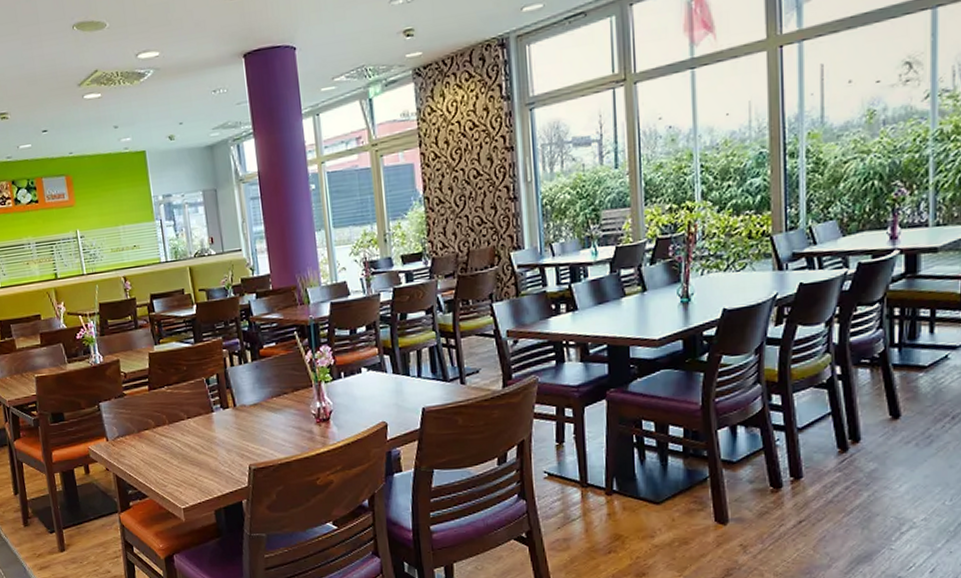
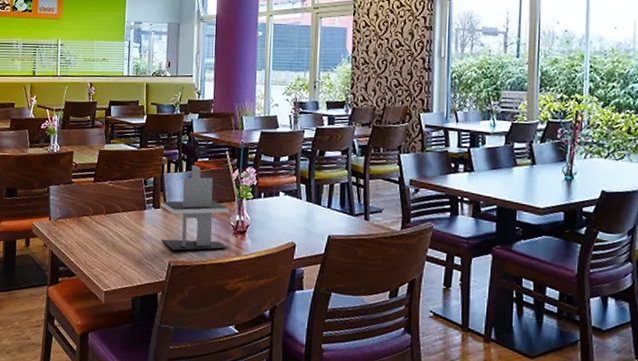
napkin holder: none [229,353,313,452] -> present [161,165,230,251]

